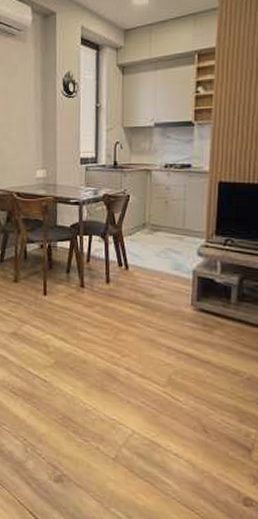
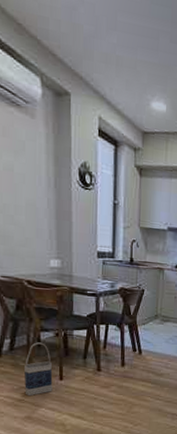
bag: none [12,254,37,311] -> present [25,342,53,396]

